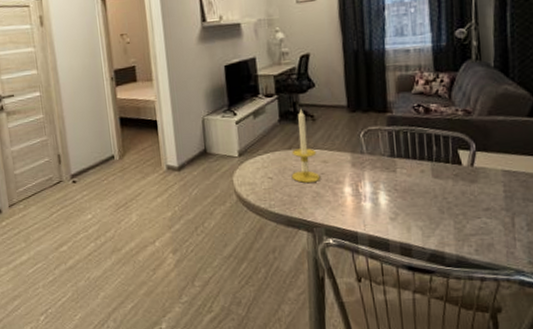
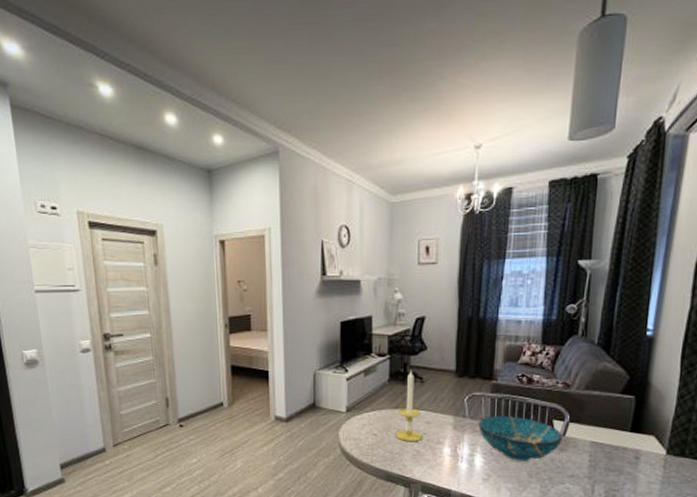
decorative bowl: none [378,148,471,198] -> present [478,416,563,462]

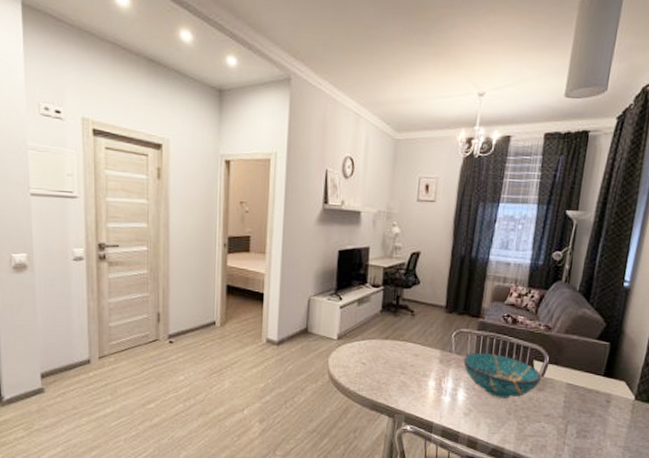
candle: present [395,370,422,442] -> none [383,302,410,373]

